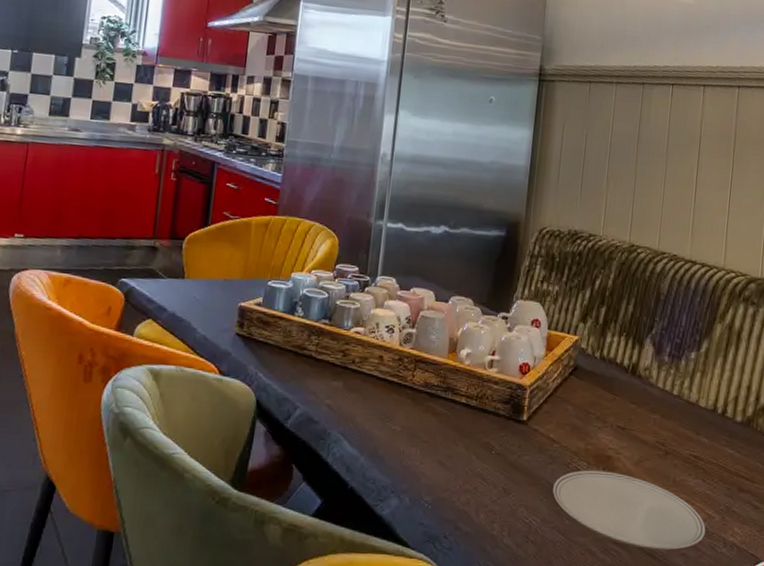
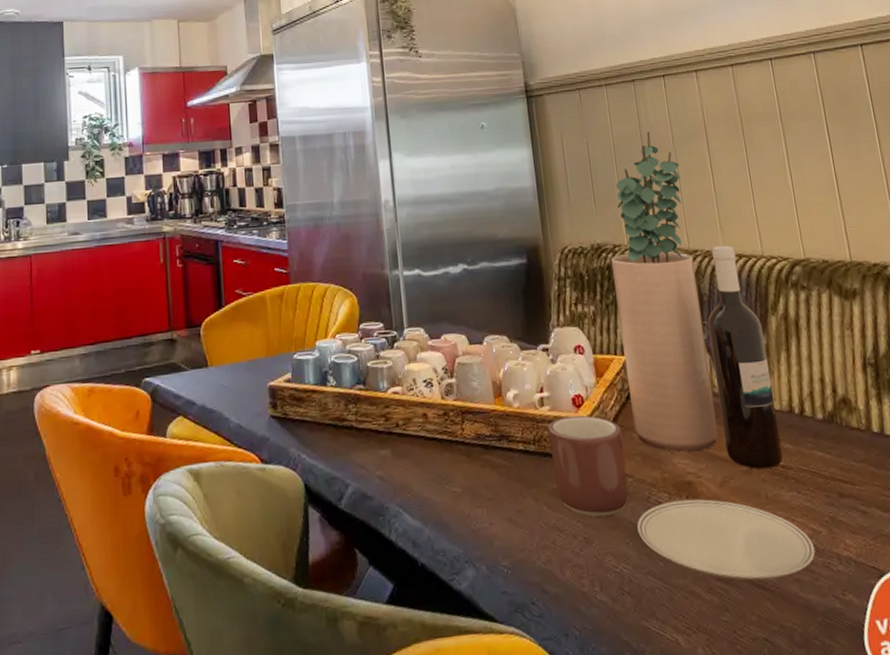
mug: none [487,380,558,474] -> present [548,415,629,518]
vase: none [570,134,668,430] -> present [610,131,719,452]
wine bottle: none [648,251,708,457] -> present [707,245,783,469]

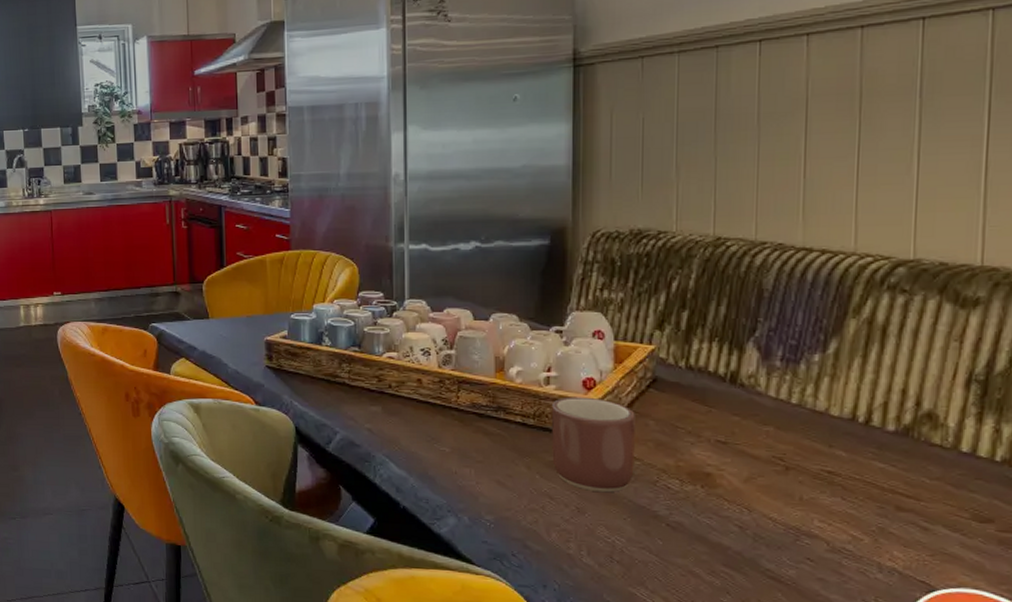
vase: present [610,131,719,452] -> none [650,106,761,445]
plate: present [637,499,816,581] -> none [638,488,851,575]
wine bottle: present [707,245,783,469] -> none [760,238,836,472]

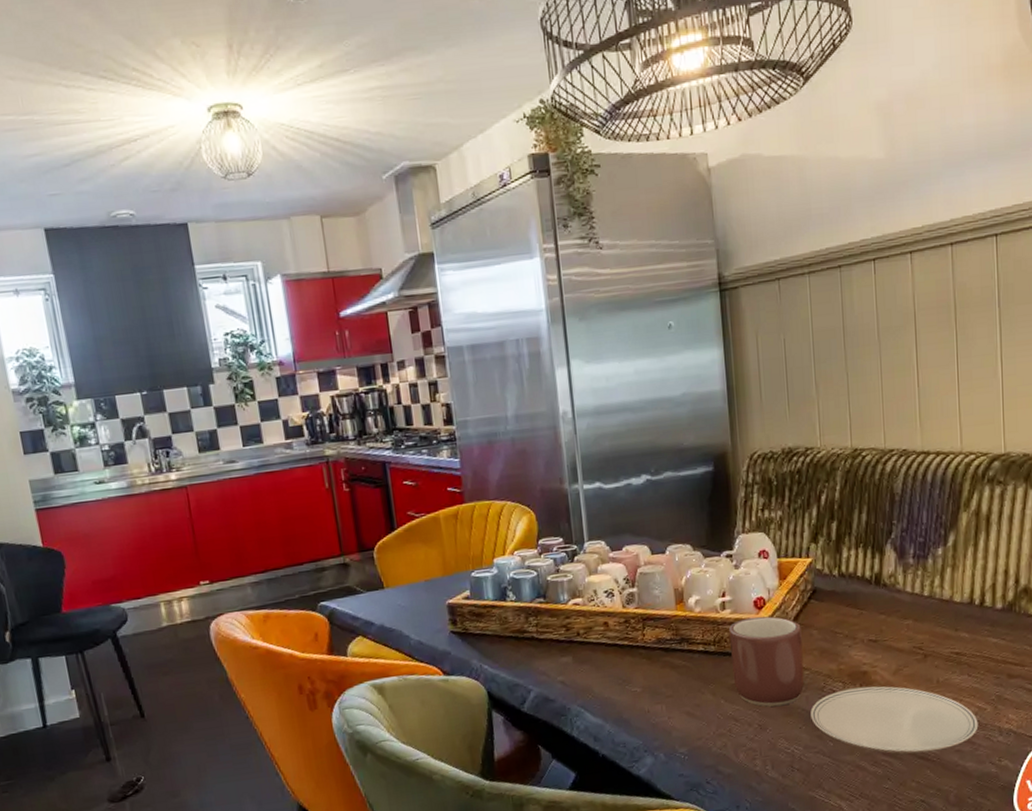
plate: none [638,488,851,575] -> present [810,686,979,754]

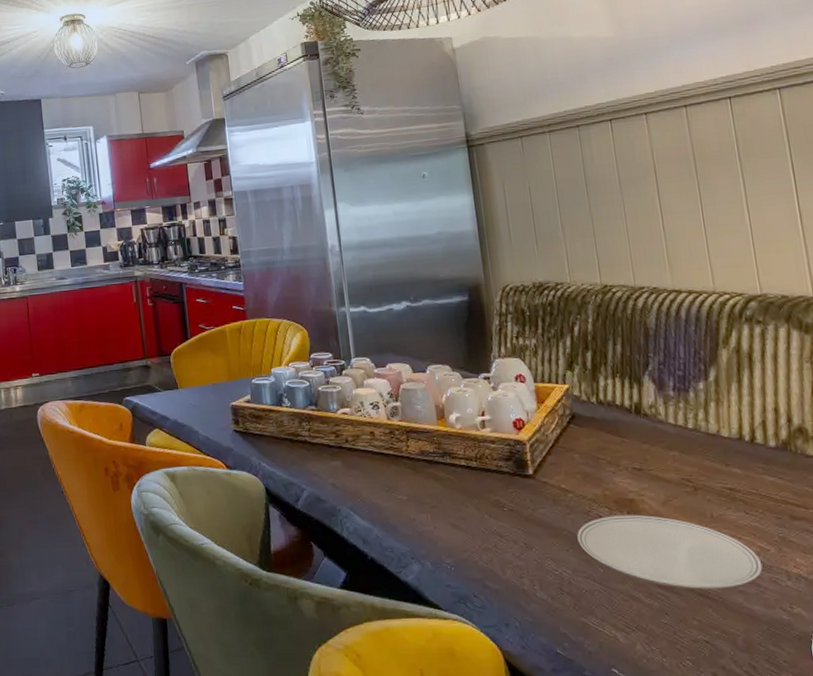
mug: present [728,616,805,707] -> none [489,437,569,527]

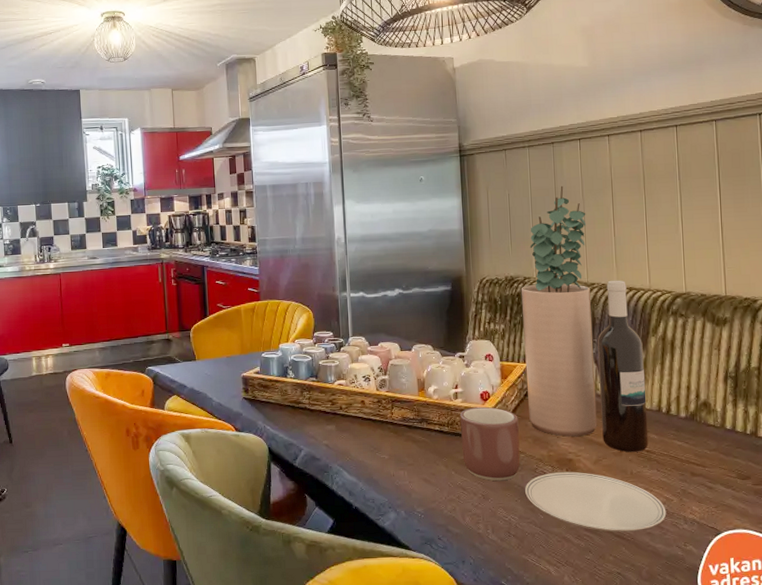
mug: none [489,437,569,527] -> present [459,406,520,482]
vase: none [552,174,663,472] -> present [521,185,598,437]
wine bottle: none [653,282,731,491] -> present [597,280,649,452]

